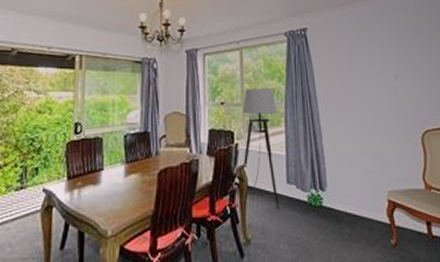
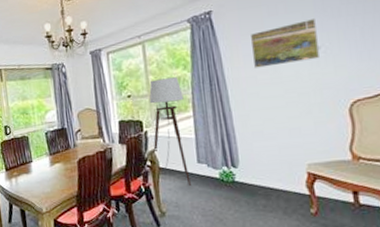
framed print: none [339,50,398,89] -> present [249,19,321,68]

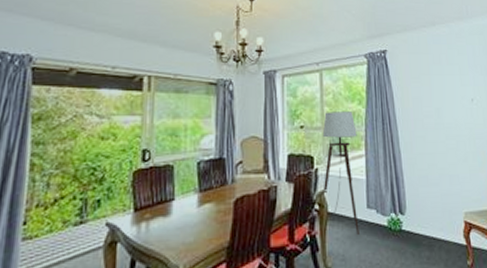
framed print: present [249,19,321,68] -> none [418,73,473,112]

